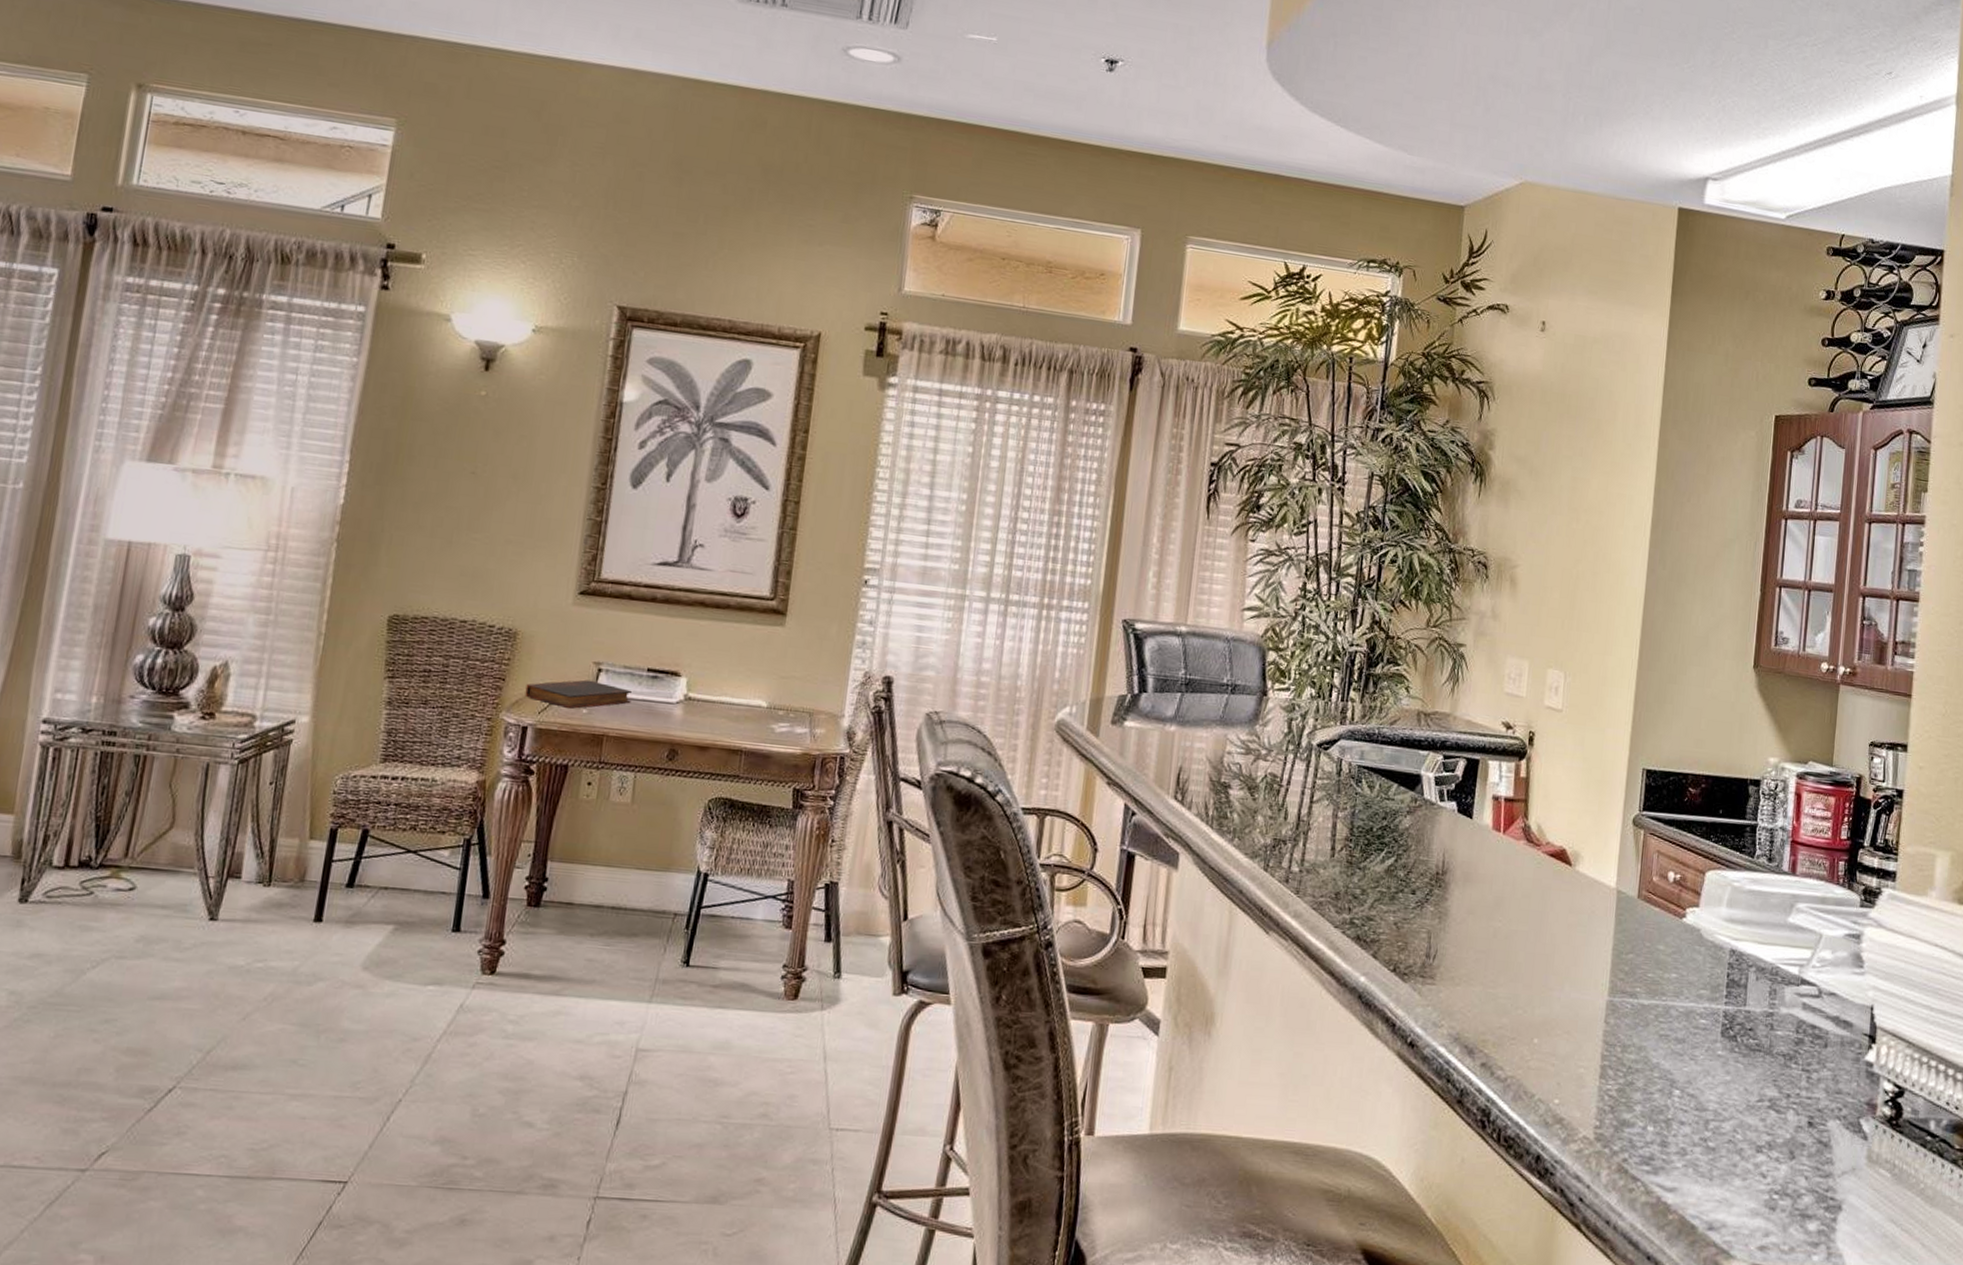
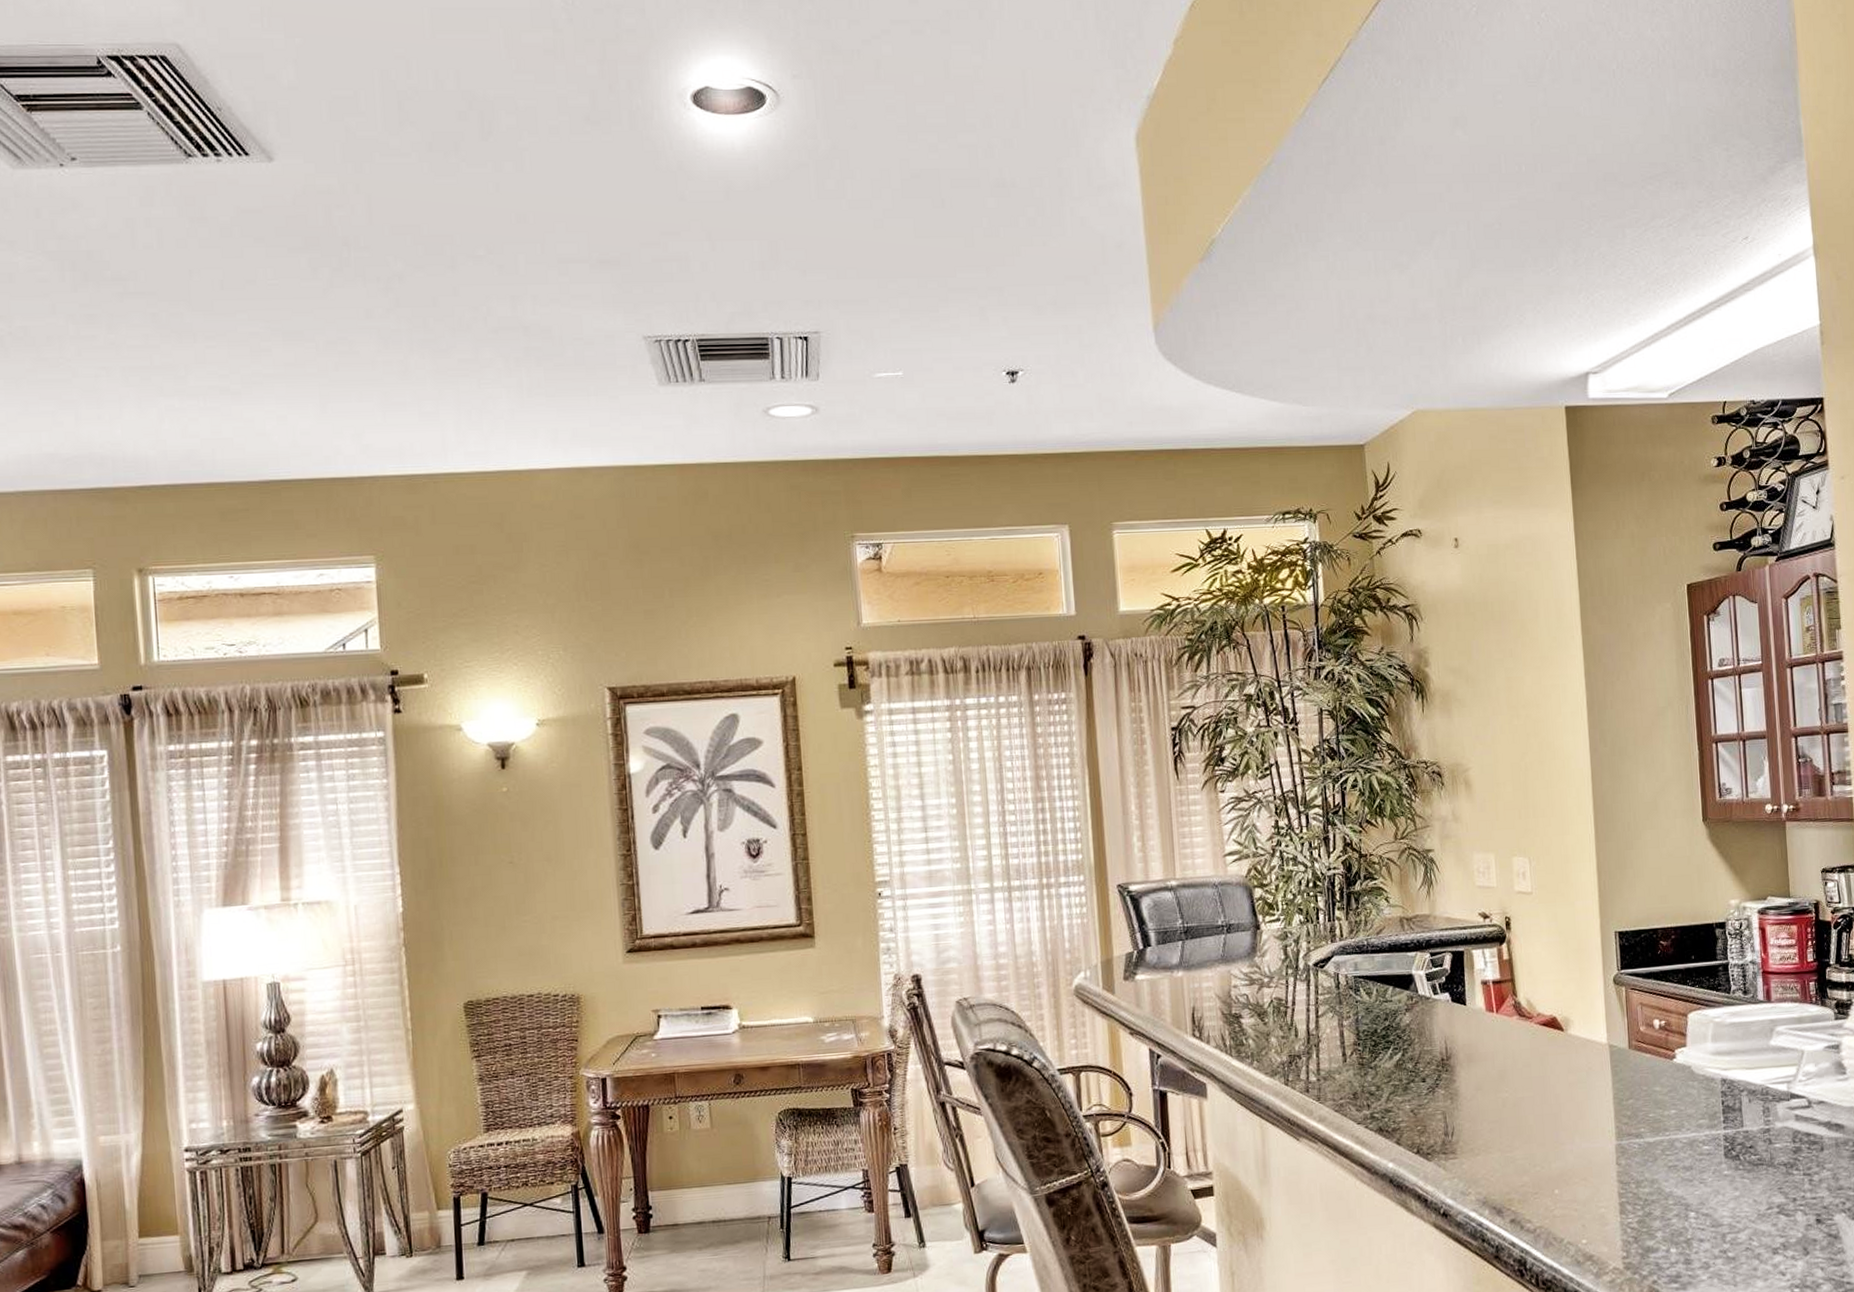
book: present [525,679,632,709] -> none [597,1026,692,1055]

